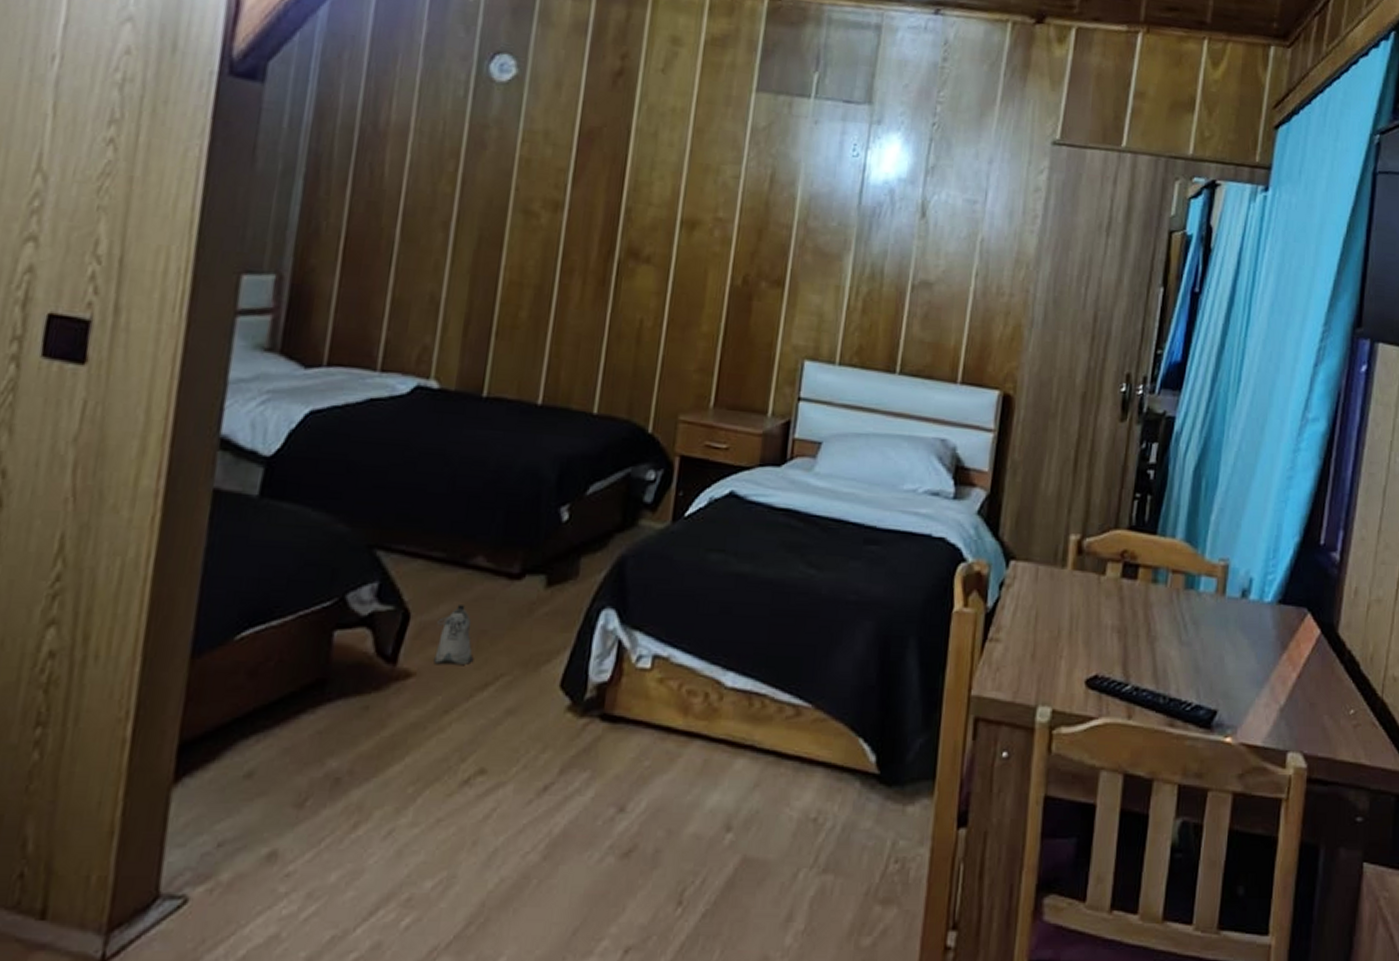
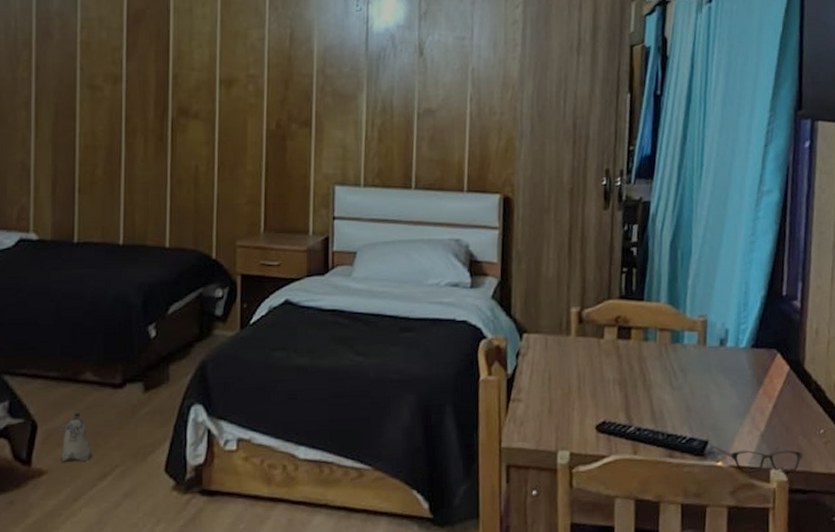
eyeglasses: none [1218,717,1327,759] -> present [709,445,803,473]

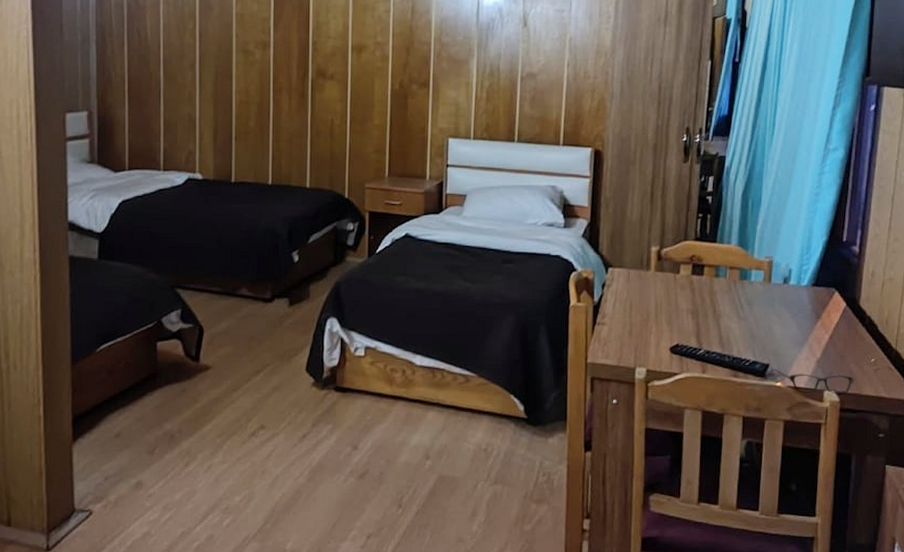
shoe: present [60,413,92,463] -> none [222,321,247,361]

